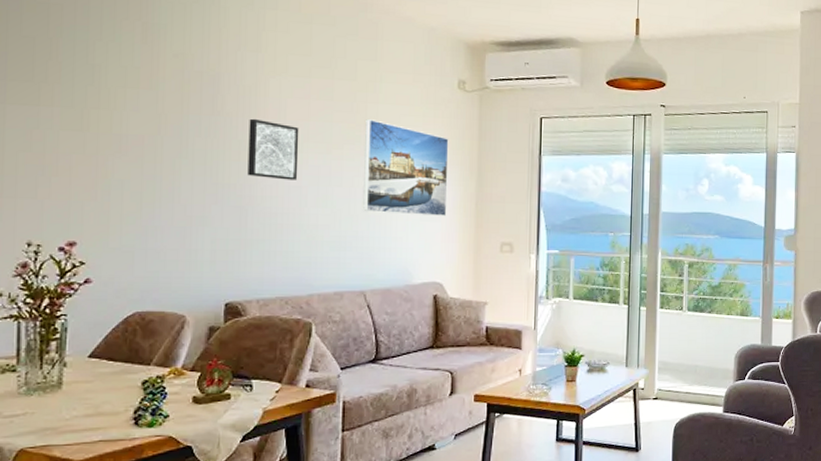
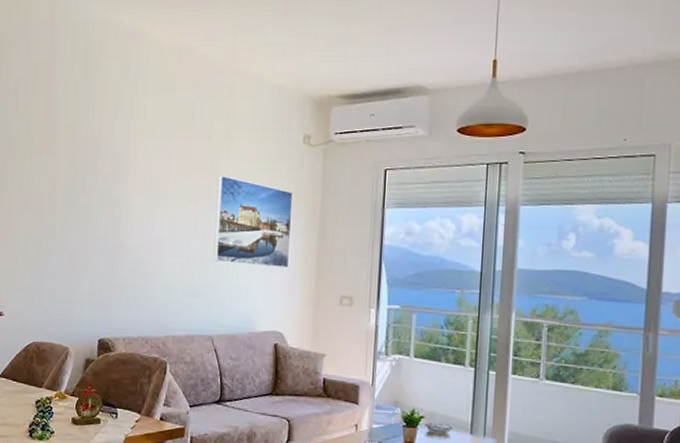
wall art: present [247,118,299,180] -> none [119,177,162,232]

